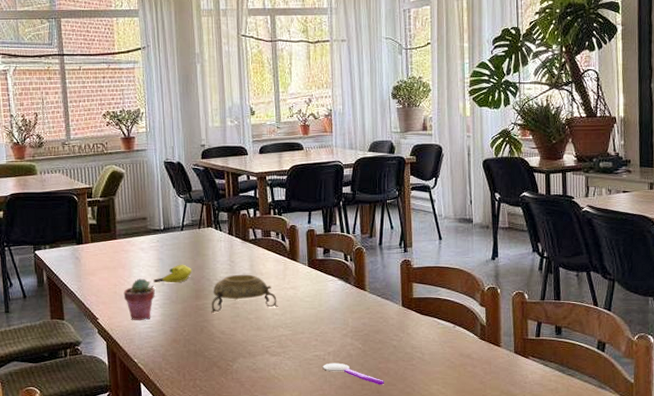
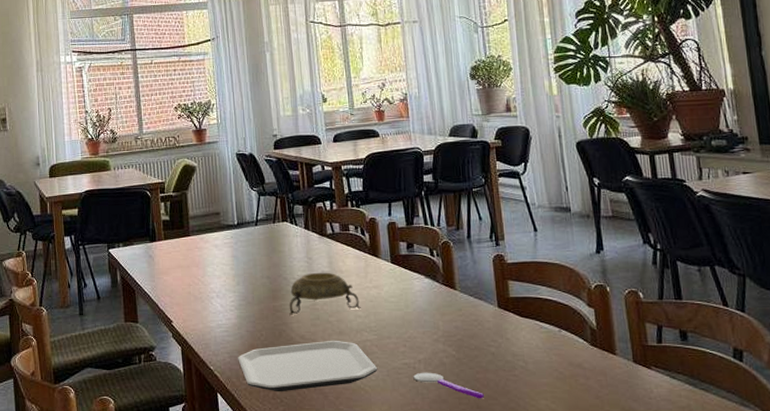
potted succulent: present [123,278,155,321] -> none [197,277,230,324]
banana: present [153,264,192,282] -> none [228,262,268,282]
plate: none [161,335,291,382] -> present [238,340,378,392]

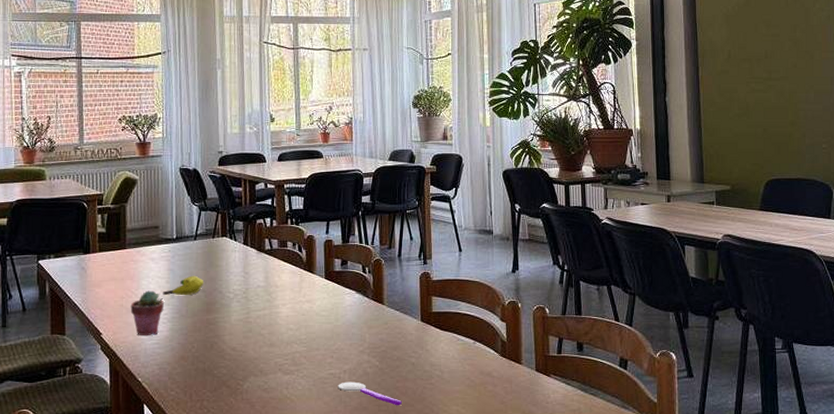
potted succulent: none [197,277,230,324] -> present [130,290,164,336]
banana: none [228,262,268,282] -> present [163,275,204,295]
plate: present [238,340,378,392] -> none [167,351,305,403]
decorative bowl: present [289,272,361,316] -> none [222,286,293,329]

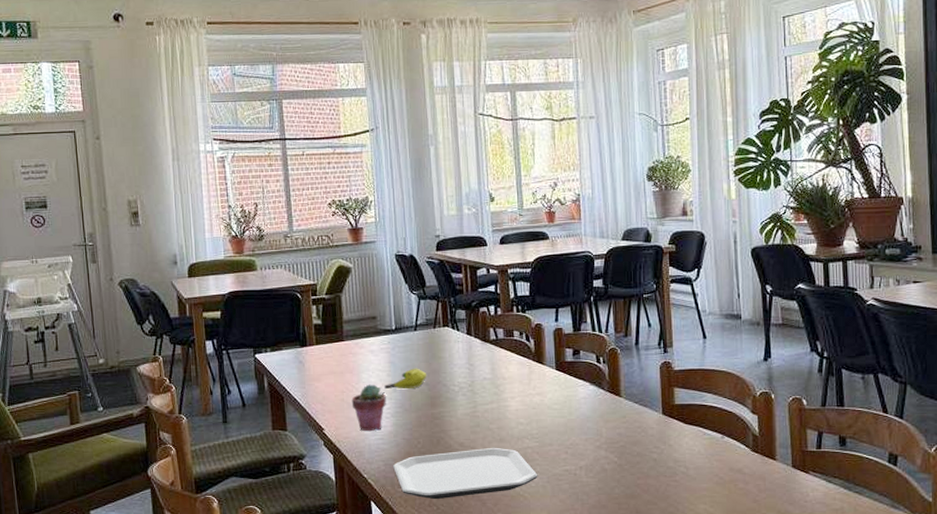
plate: none [167,351,305,403] -> present [393,447,538,500]
spoon: present [338,381,402,406] -> none [574,478,644,504]

